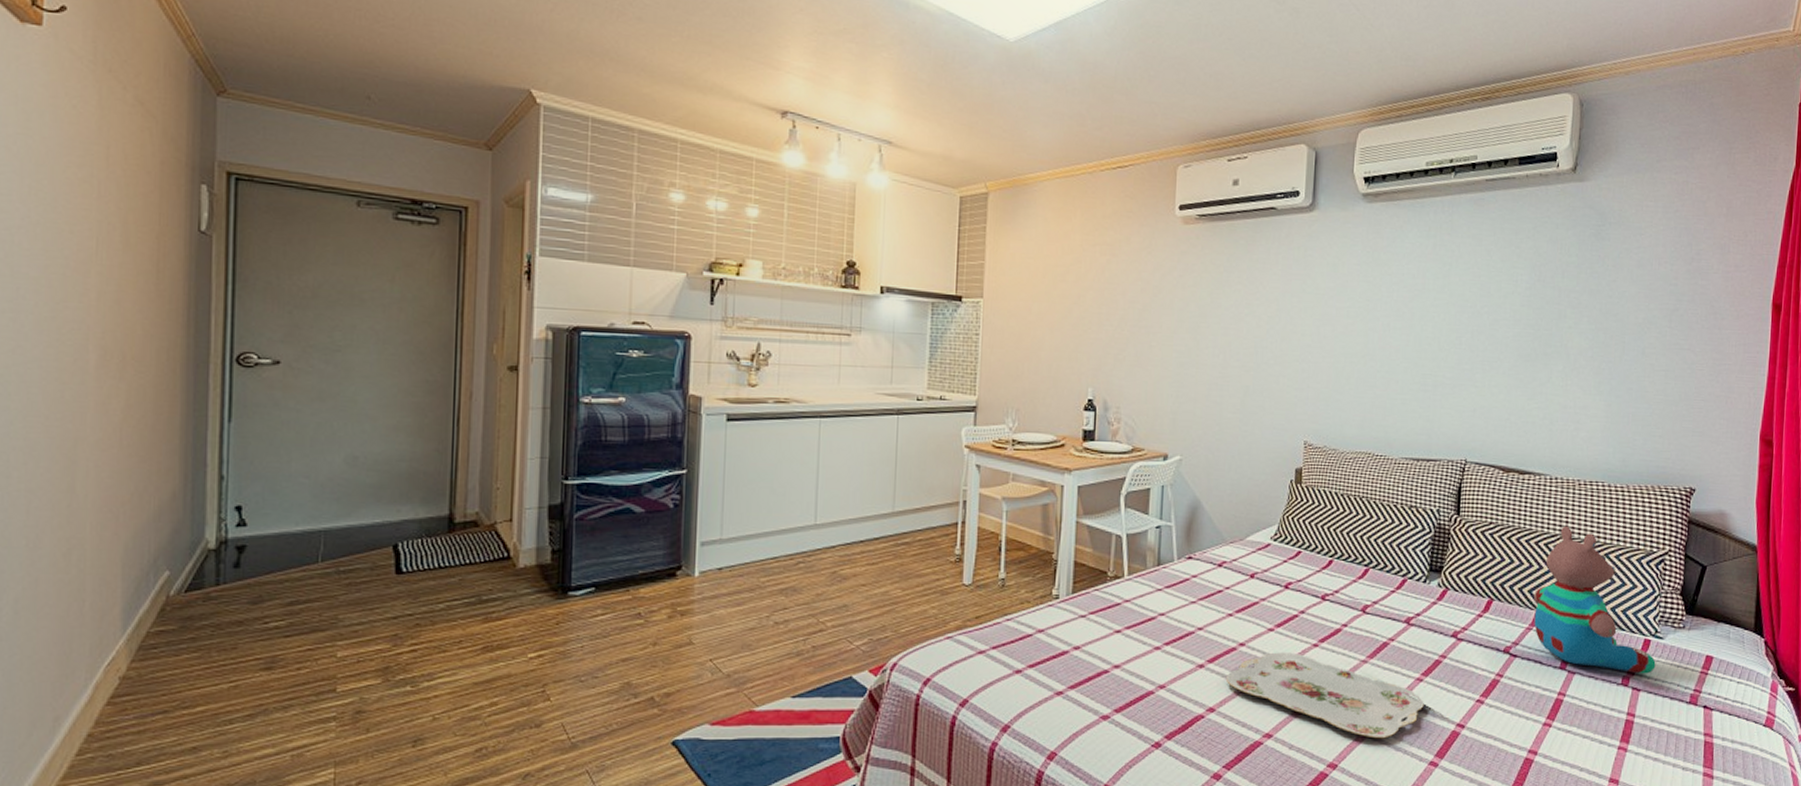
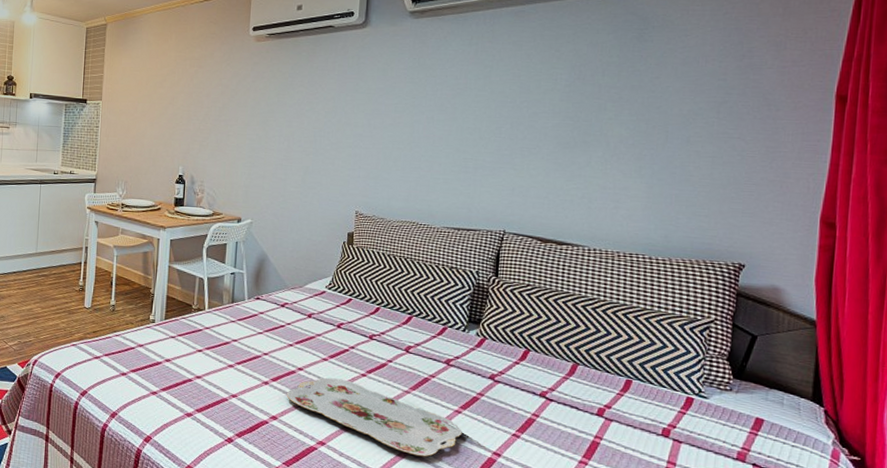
teddy bear: present [1534,525,1656,674] -> none [570,291,699,429]

